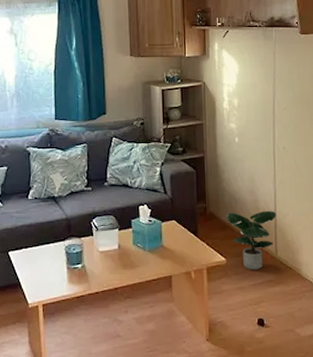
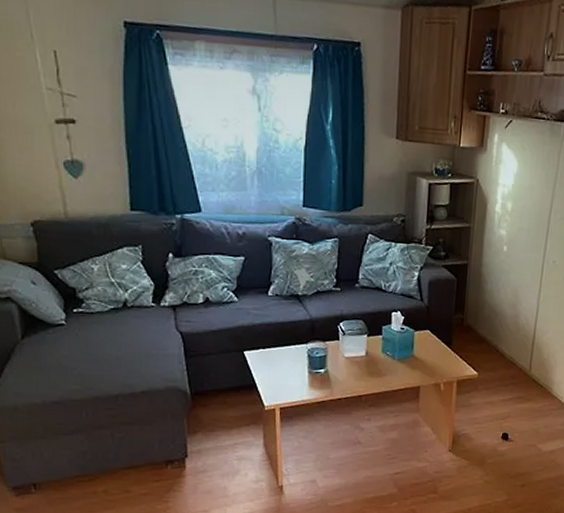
potted plant: present [226,211,277,270] -> none [483,325,536,386]

